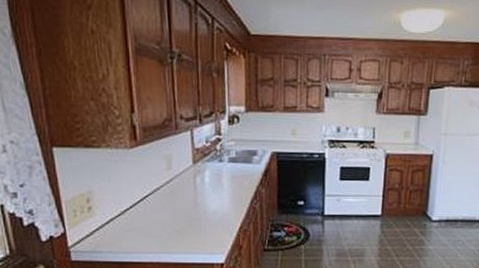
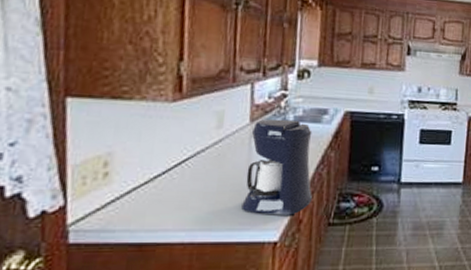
coffee maker: none [192,160,249,242] -> present [240,118,312,215]

